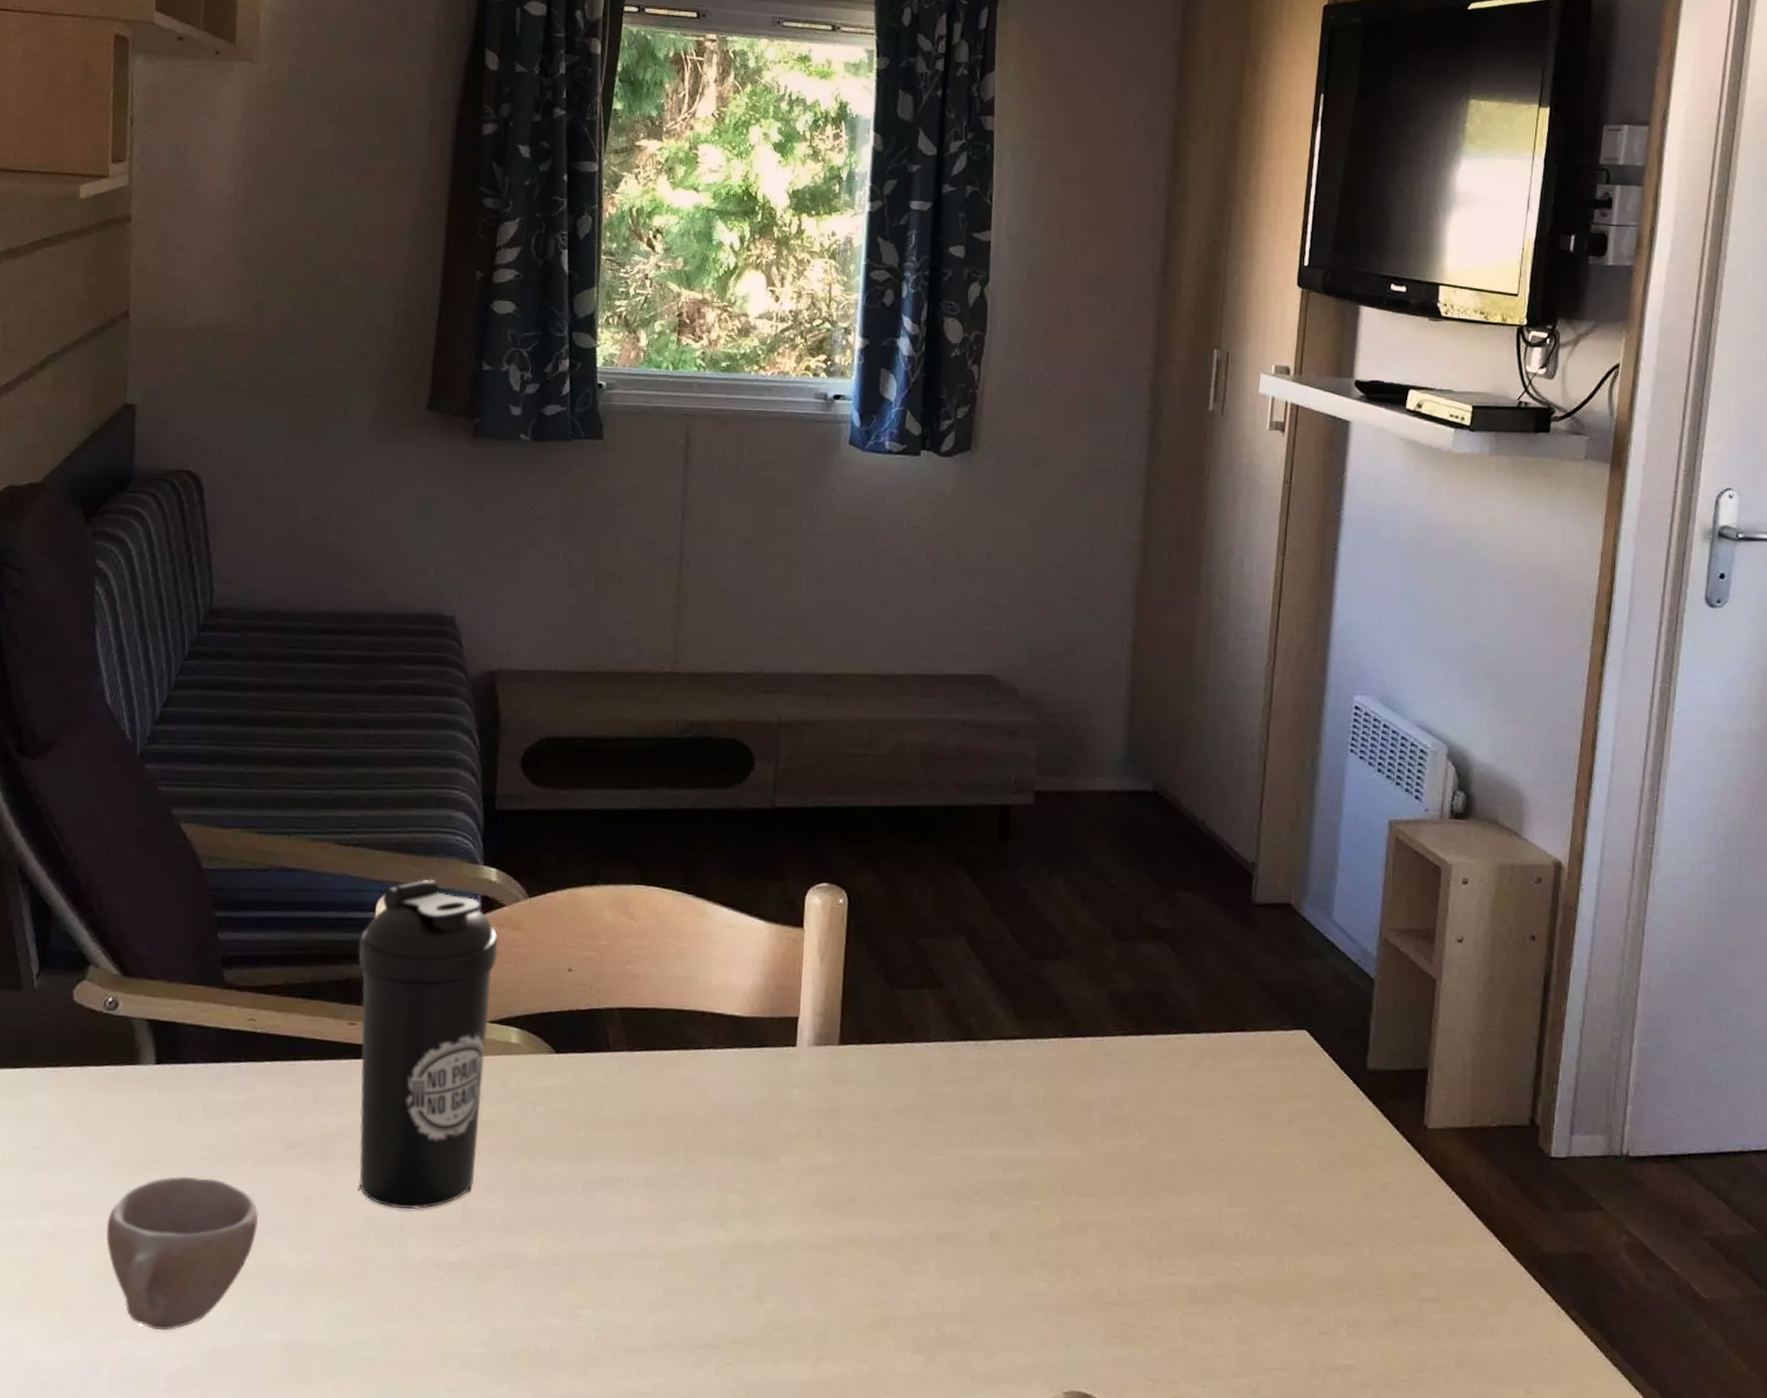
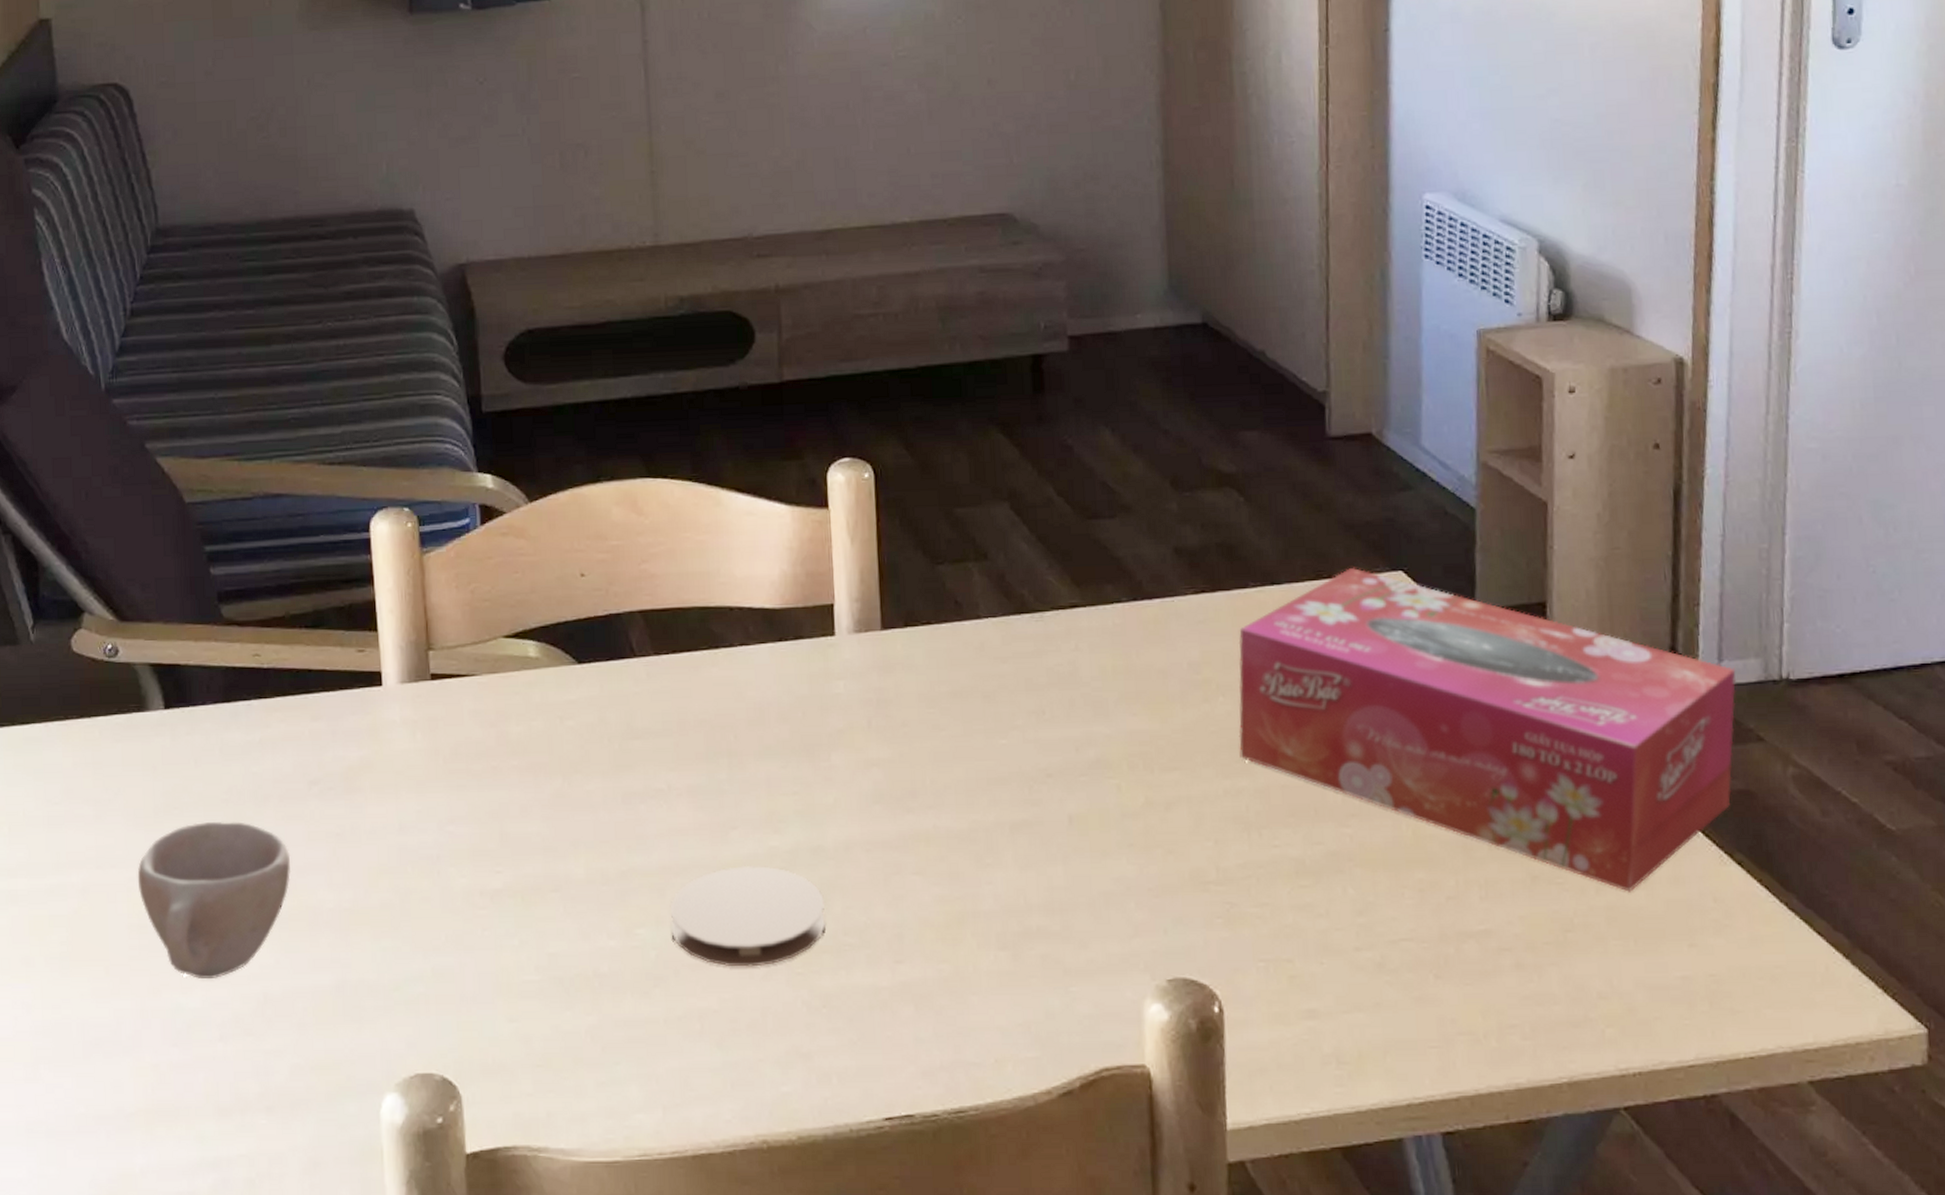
water bottle: present [358,879,498,1209] -> none [357,492,508,839]
coaster: none [613,1256,759,1355] -> present [669,865,825,967]
tissue box: none [1149,1023,1584,1339] -> present [1238,567,1736,892]

